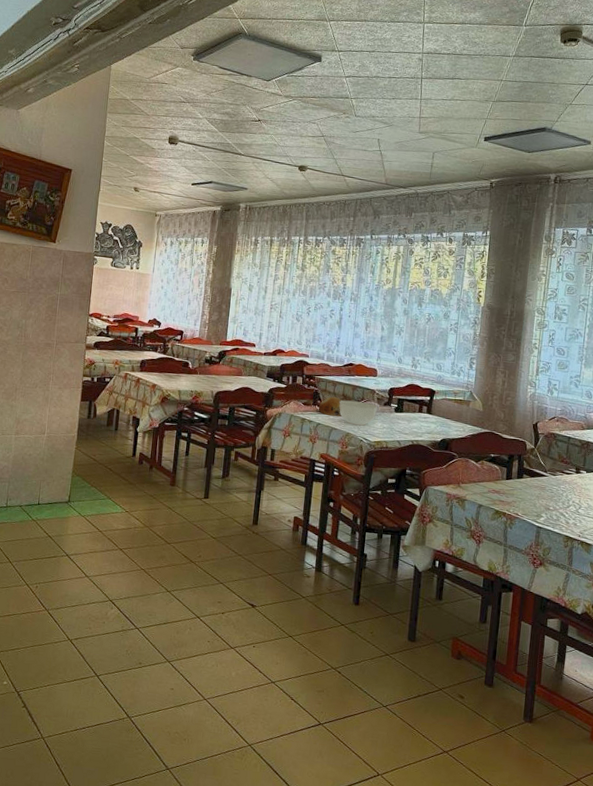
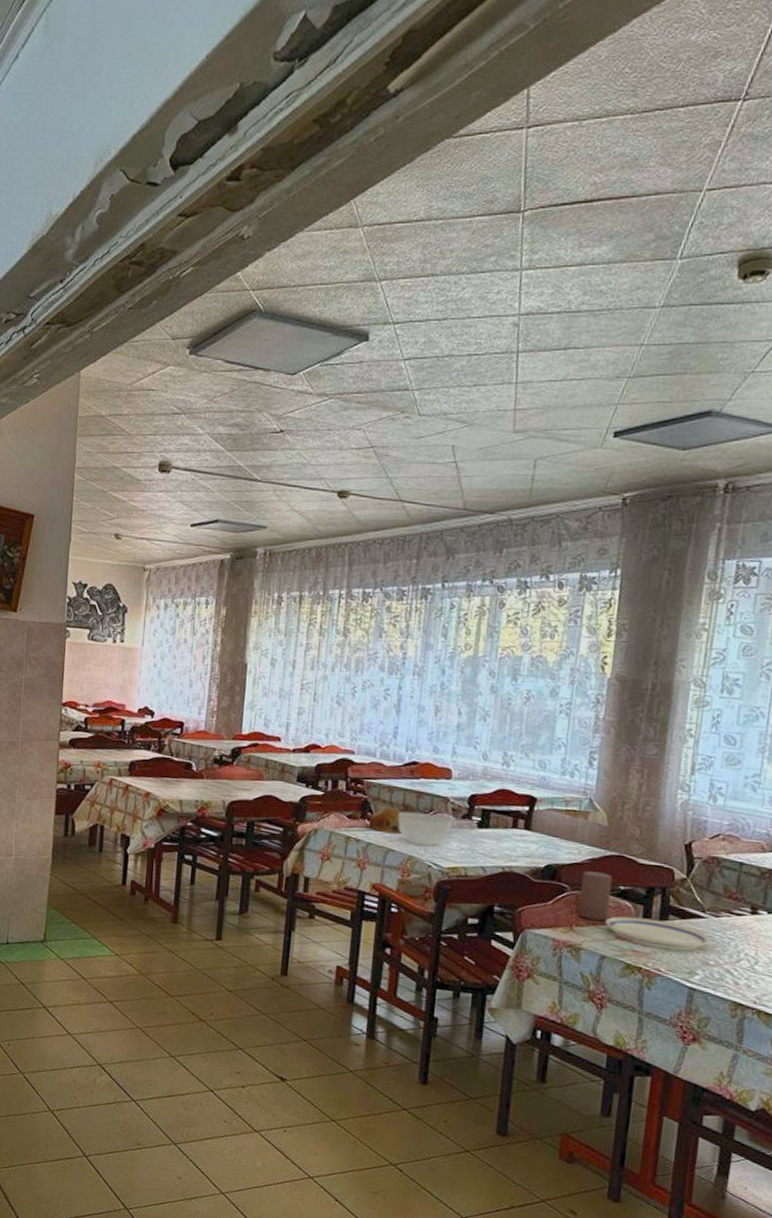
cup: none [464,443,486,479] -> present [578,871,613,921]
plate: none [481,476,550,500] -> present [604,916,711,951]

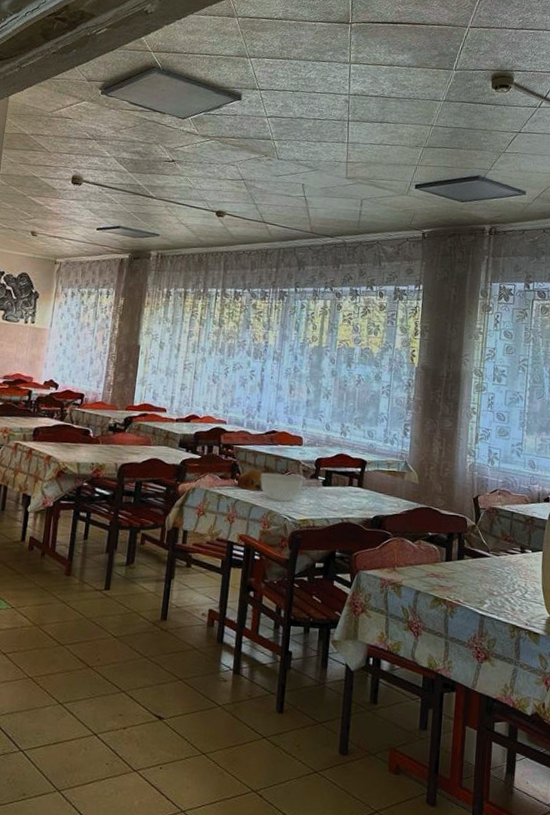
cup: present [578,871,613,921] -> none [399,521,424,562]
plate: present [604,916,711,951] -> none [418,557,494,584]

